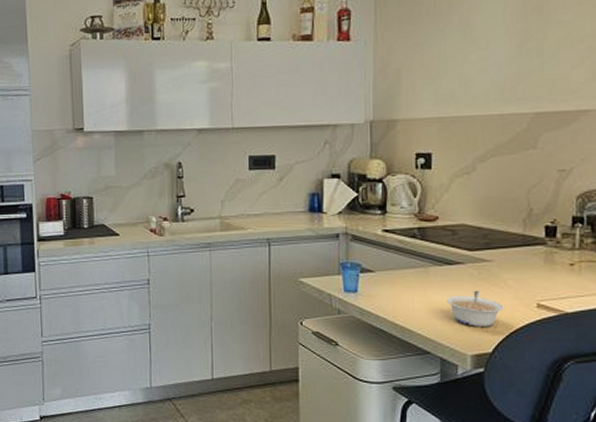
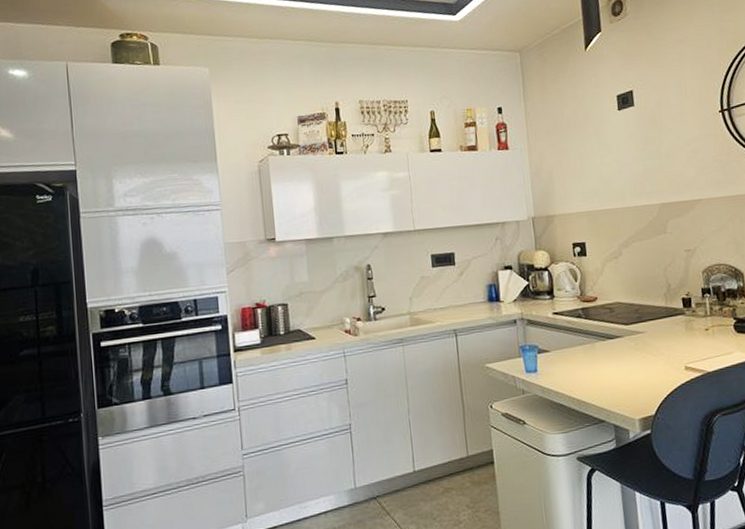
legume: present [446,290,504,327] -> none [612,359,660,393]

